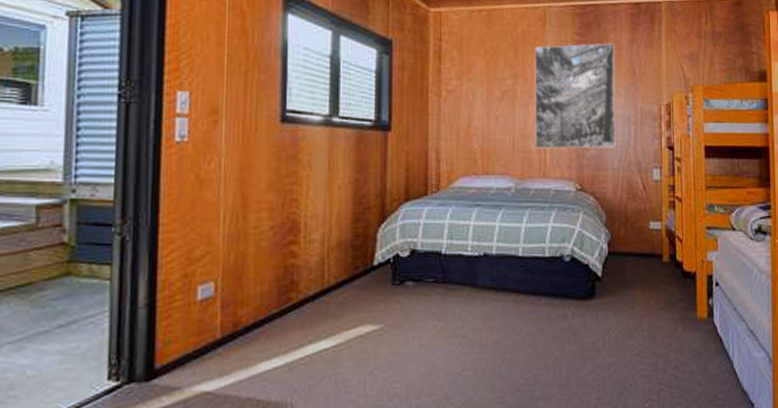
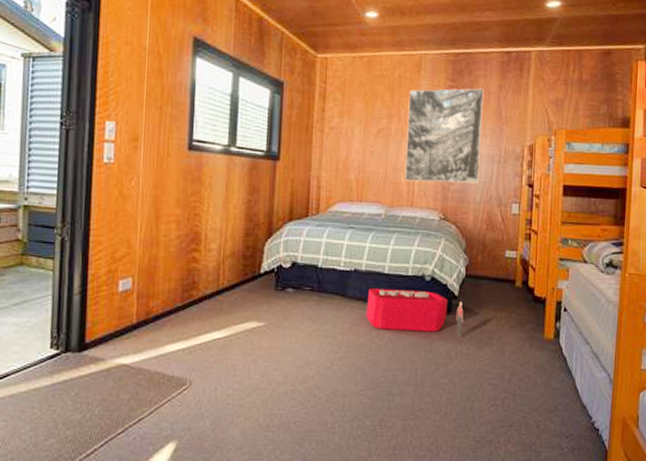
storage bin: none [500,273,609,323] -> present [366,288,464,336]

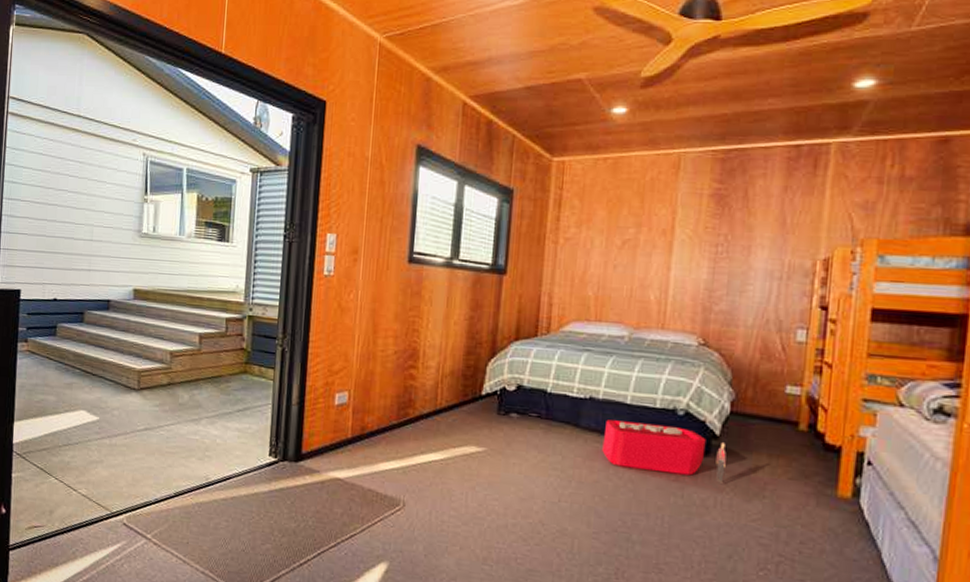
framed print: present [405,88,484,184] -> none [655,190,763,304]

